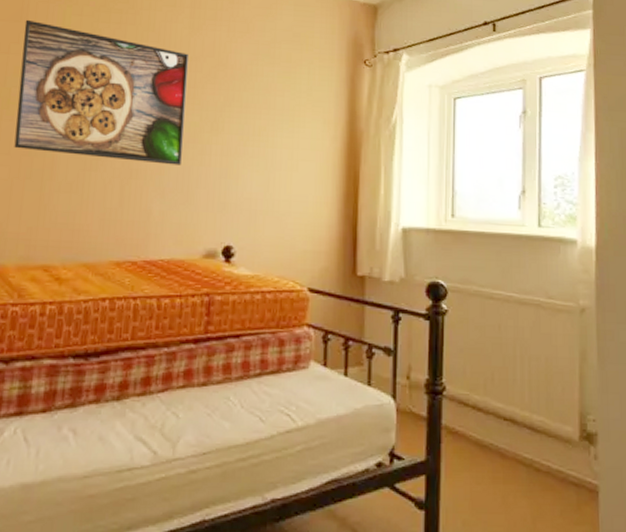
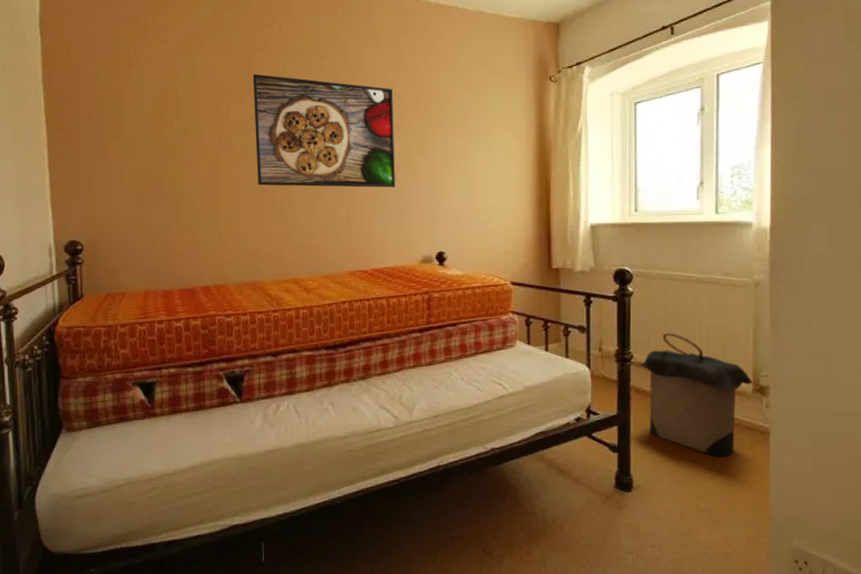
laundry hamper: none [452,361,579,520] -> present [639,332,753,457]

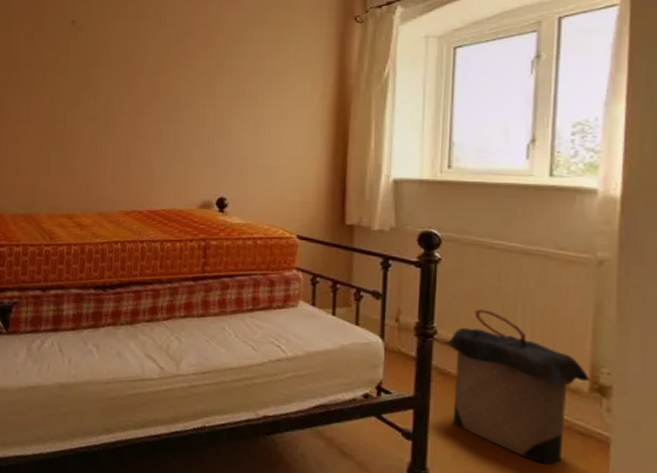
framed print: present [252,73,395,188] -> none [41,9,183,127]

